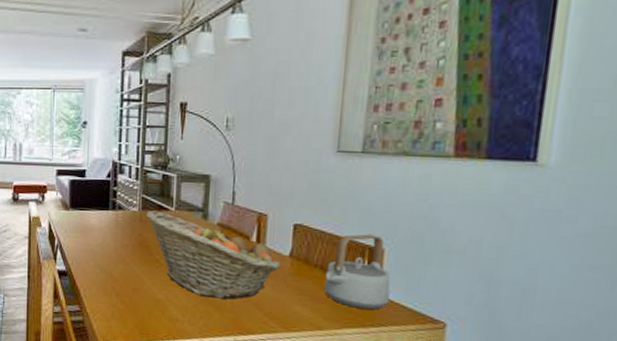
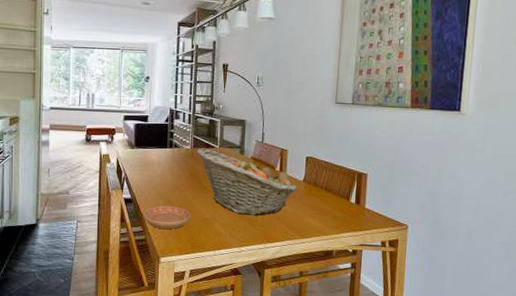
saucer: none [80,281,139,311] -> present [143,206,191,230]
teapot: present [323,234,391,310] -> none [327,163,372,218]

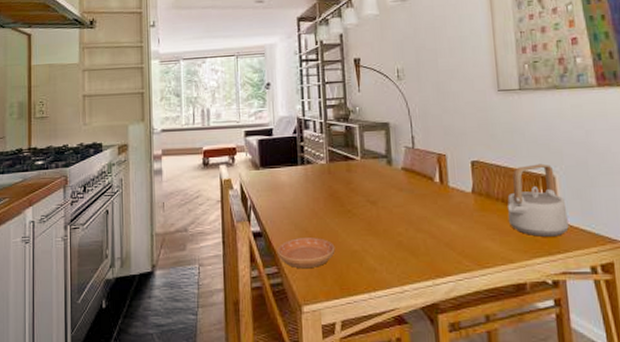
fruit basket: present [197,148,297,216] -> none [334,161,465,243]
teapot: none [327,163,372,218] -> present [507,163,569,237]

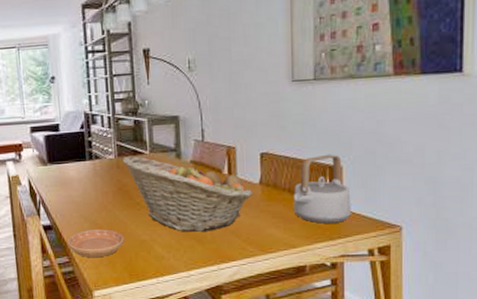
fruit basket: none [334,161,465,243] -> present [123,156,252,232]

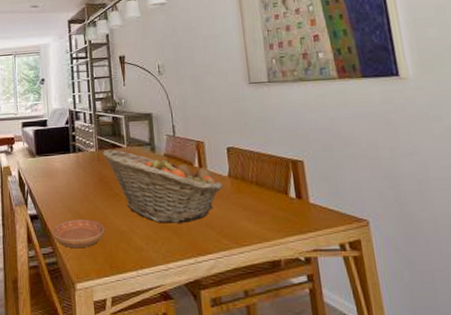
teapot: present [293,154,351,224] -> none [261,149,318,217]

